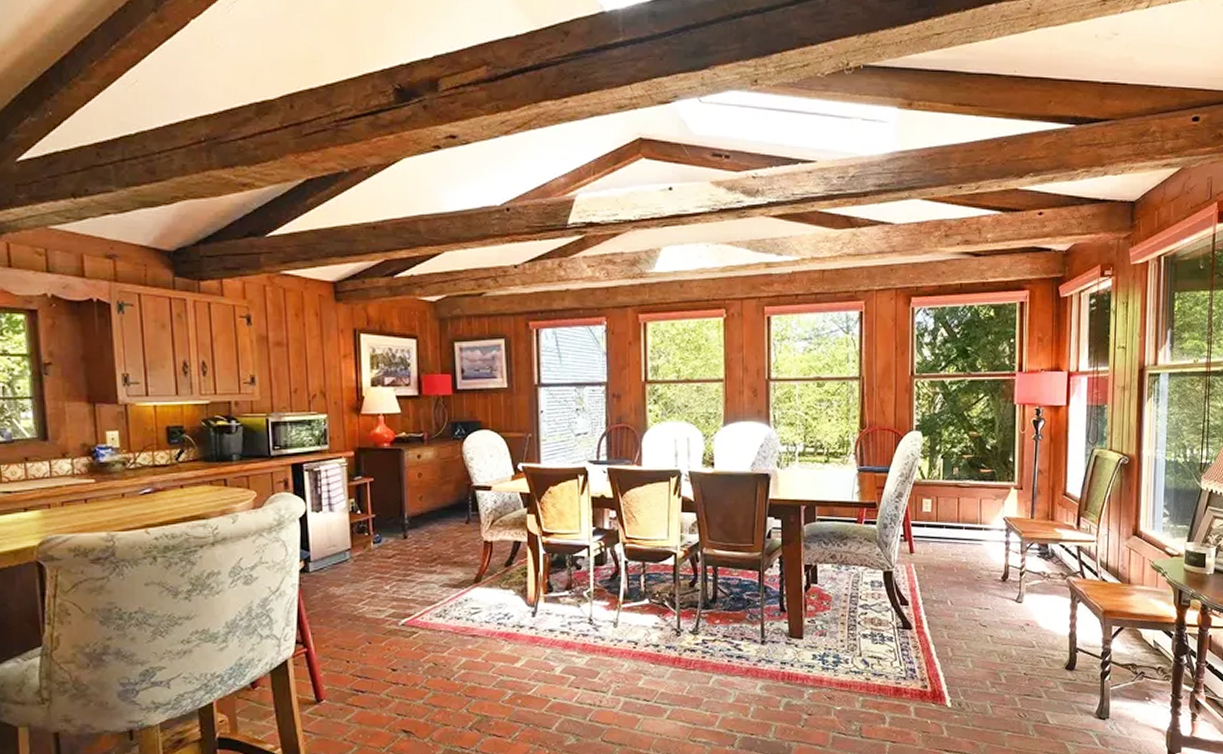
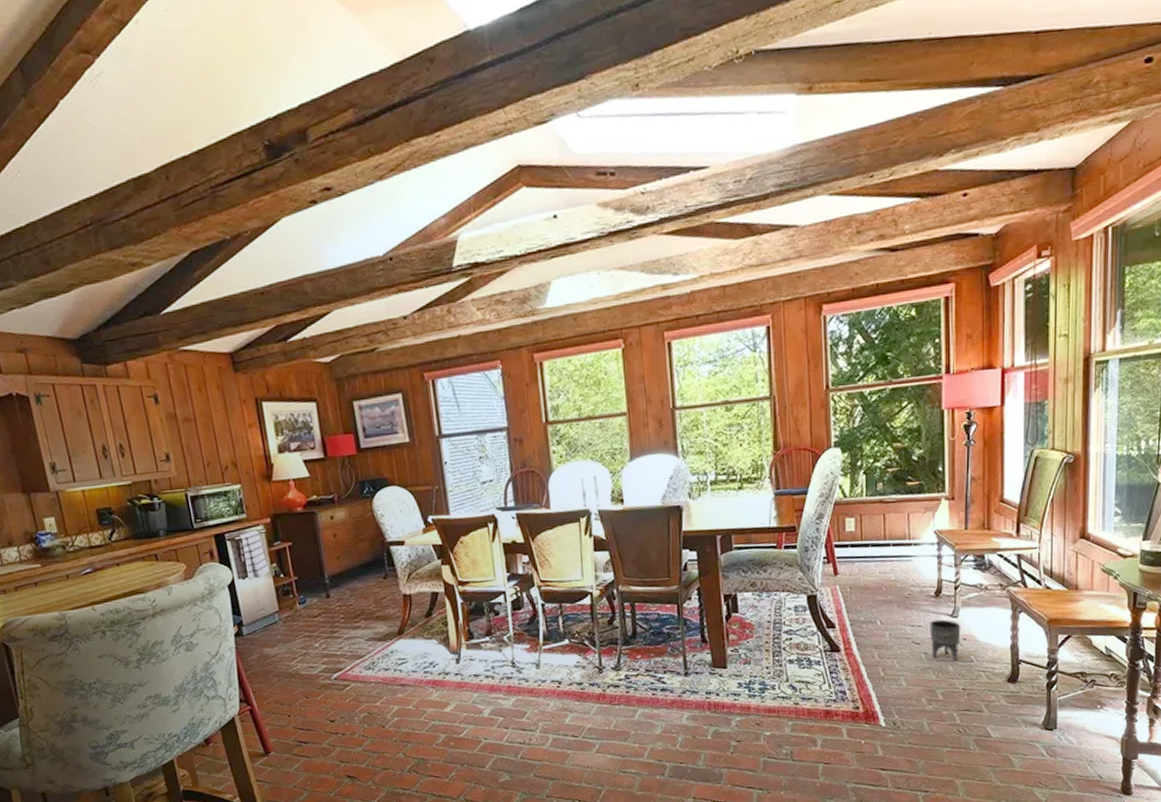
planter: none [996,604,1025,645] -> present [929,619,961,660]

